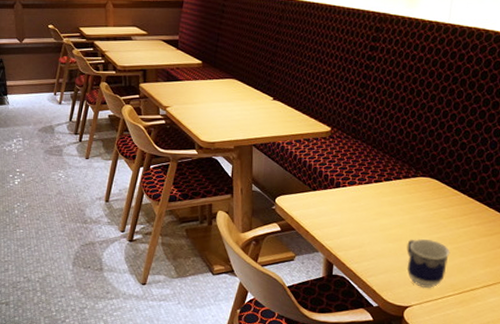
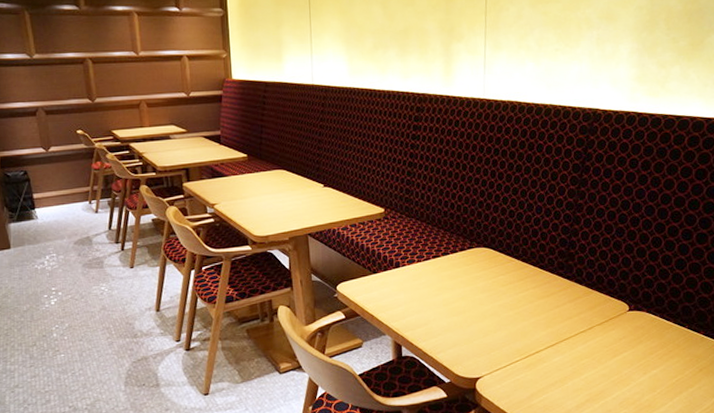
cup: present [406,239,451,289] -> none [471,308,513,358]

